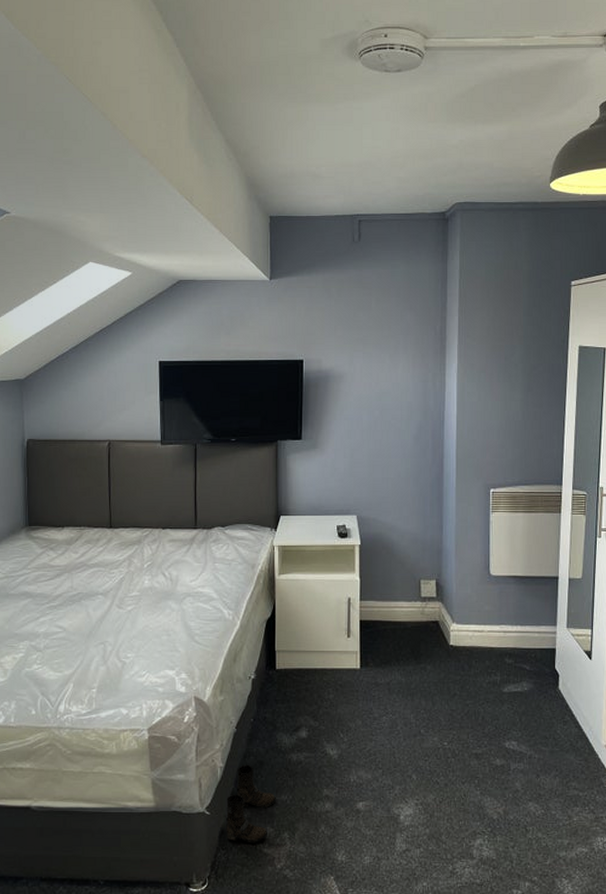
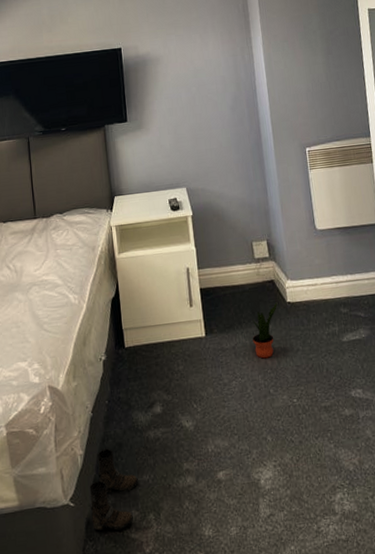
potted plant: none [409,644,440,698] -> present [252,302,278,359]

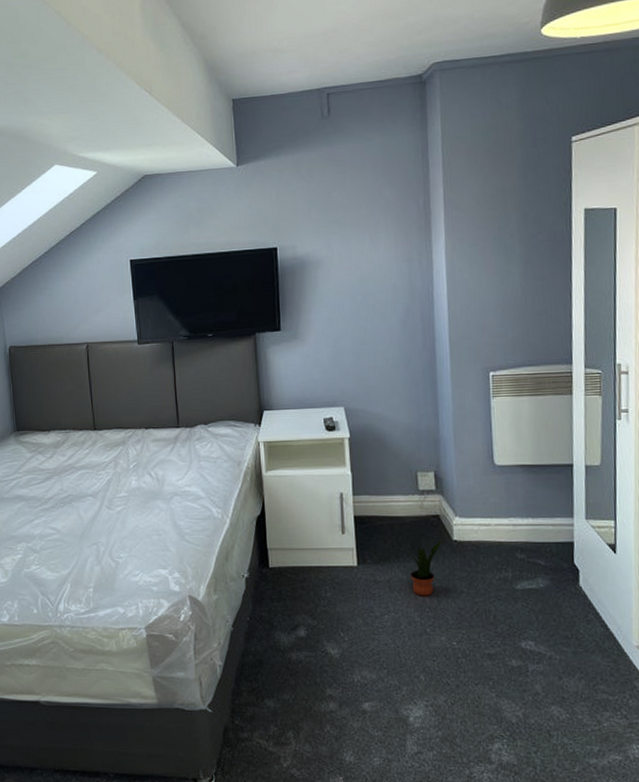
boots: present [89,448,138,531] -> none [228,663,278,742]

